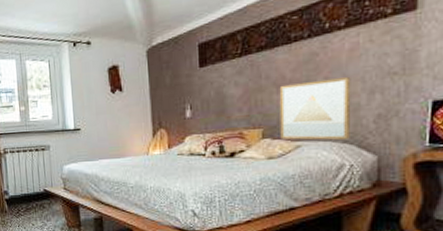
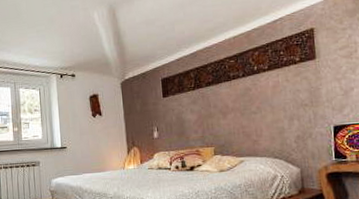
wall art: present [279,77,351,140] -> none [224,107,279,156]

